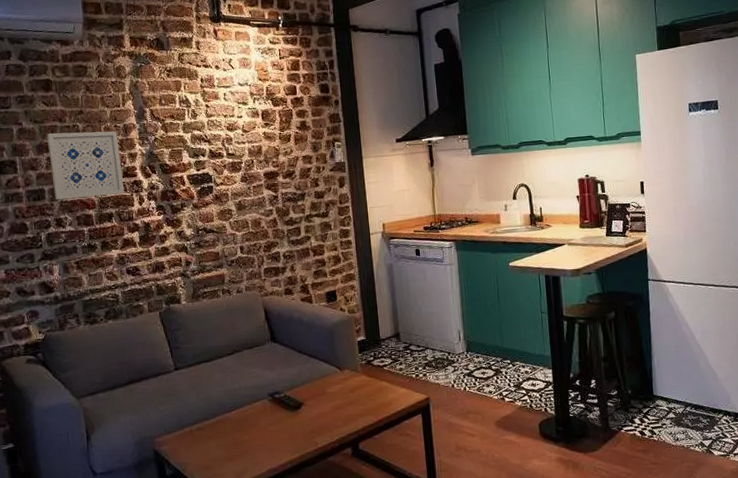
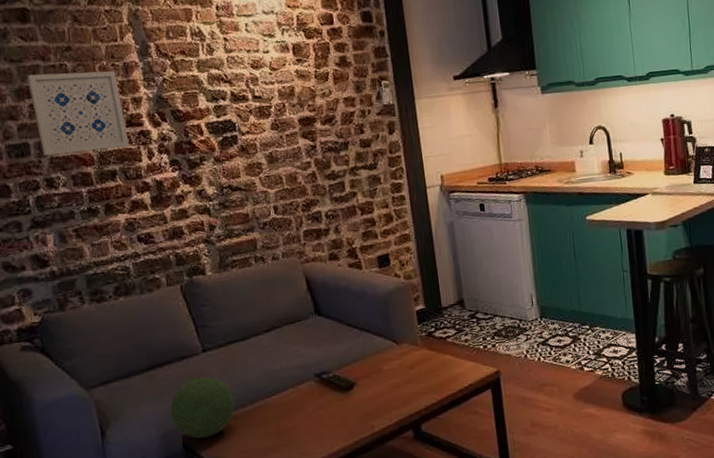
decorative orb: none [145,392,200,446] -> present [170,377,235,439]

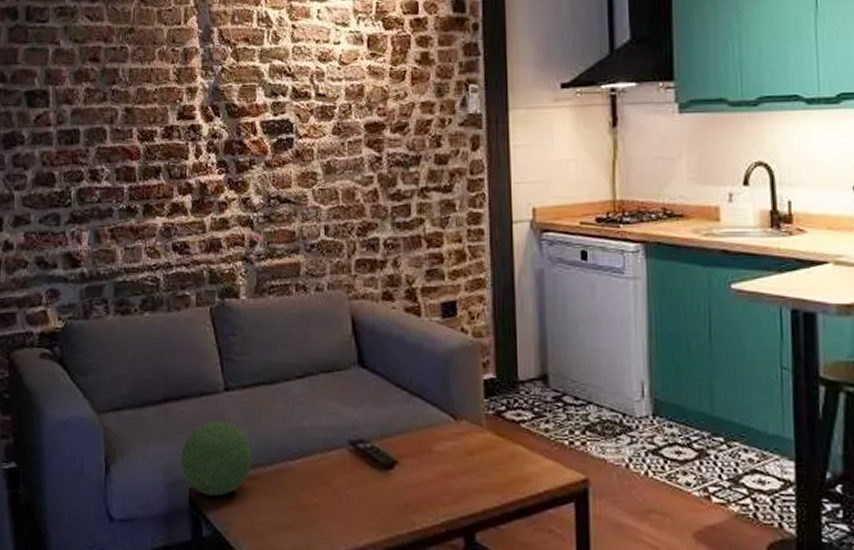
wall art: present [26,71,129,156] -> none [87,56,177,145]

